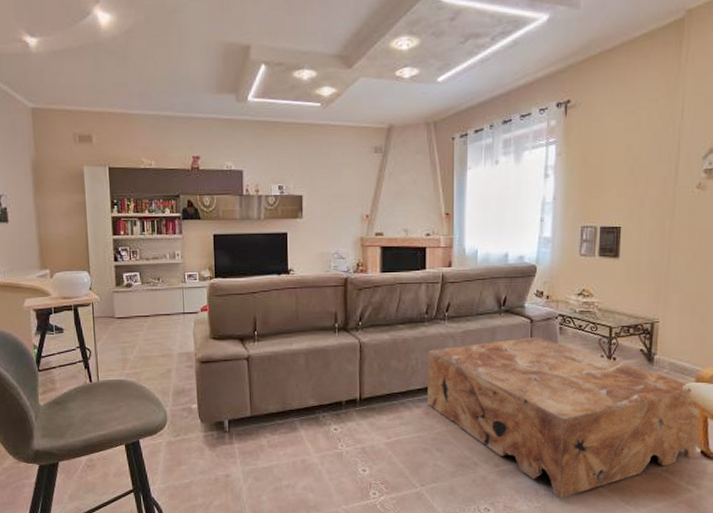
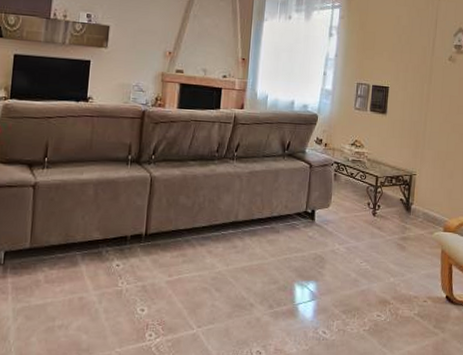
coffee table: present [427,336,701,499] -> none [211,181,447,342]

